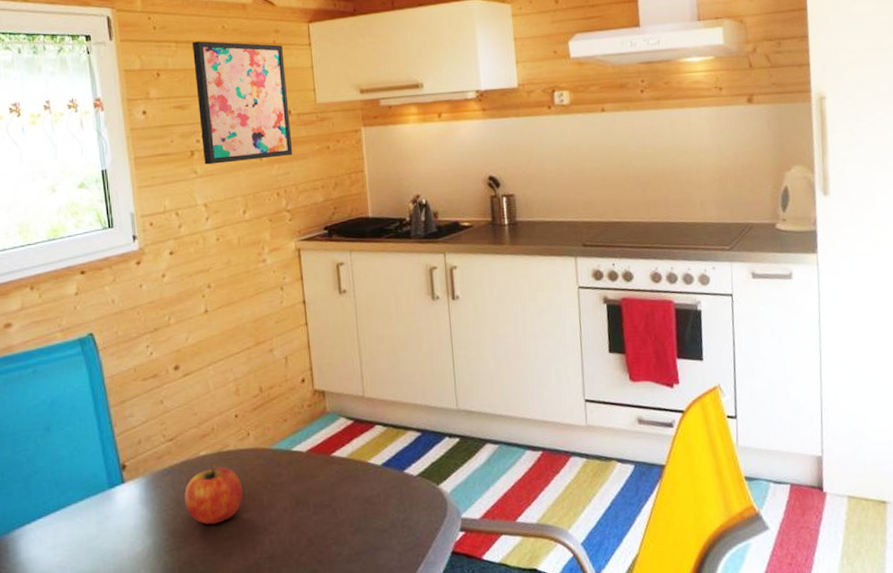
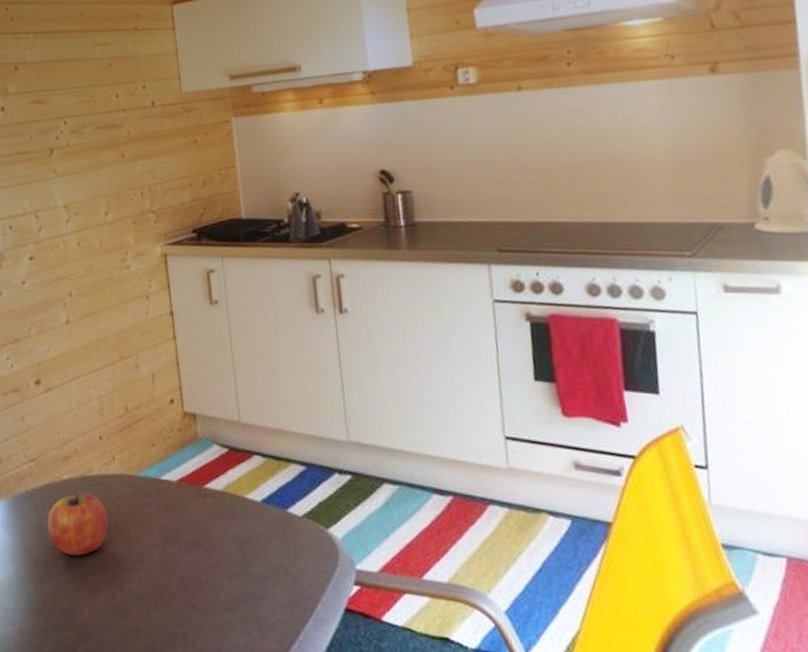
wall art: present [192,41,293,165] -> none [50,30,158,163]

